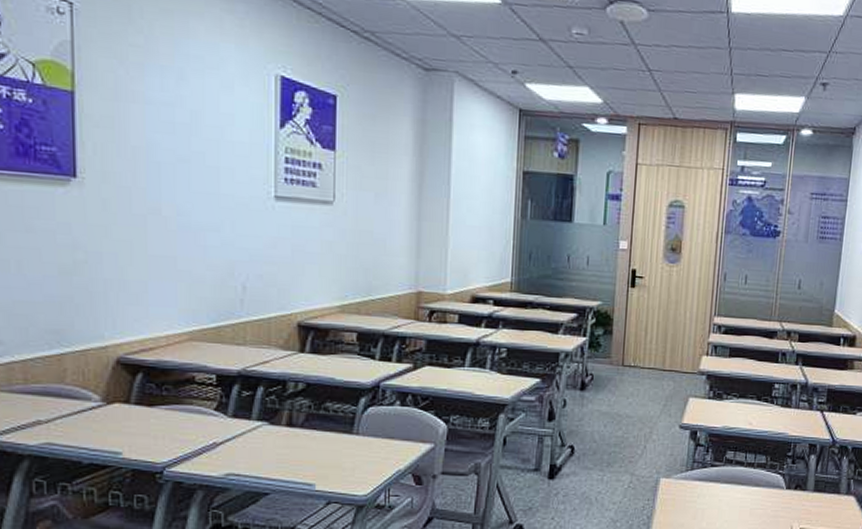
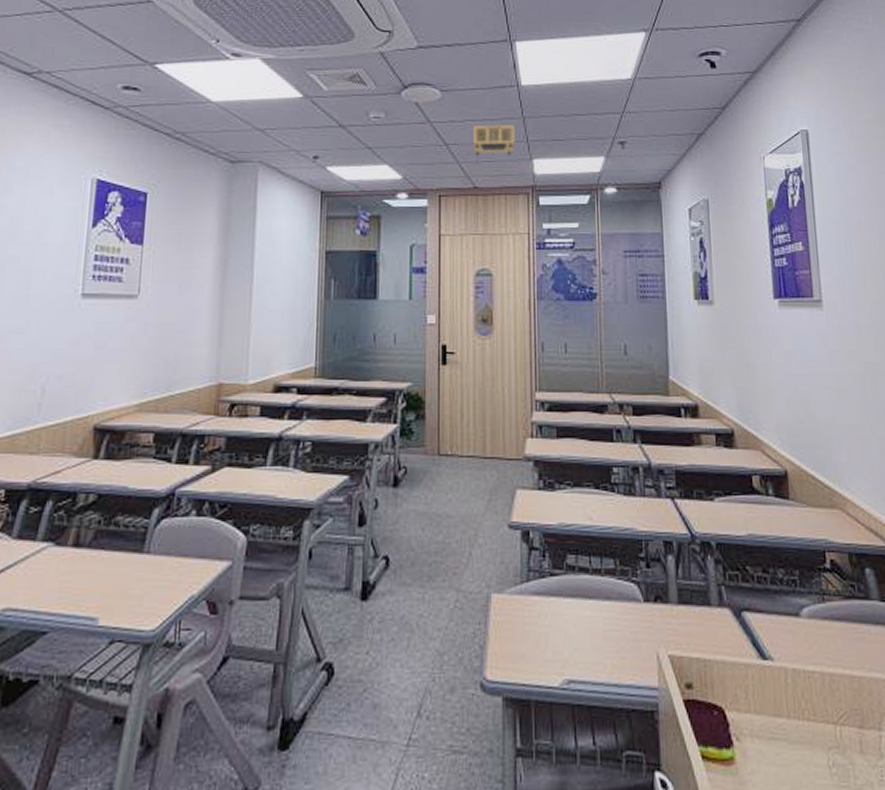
projector: none [676,52,720,95] -> present [472,124,515,165]

